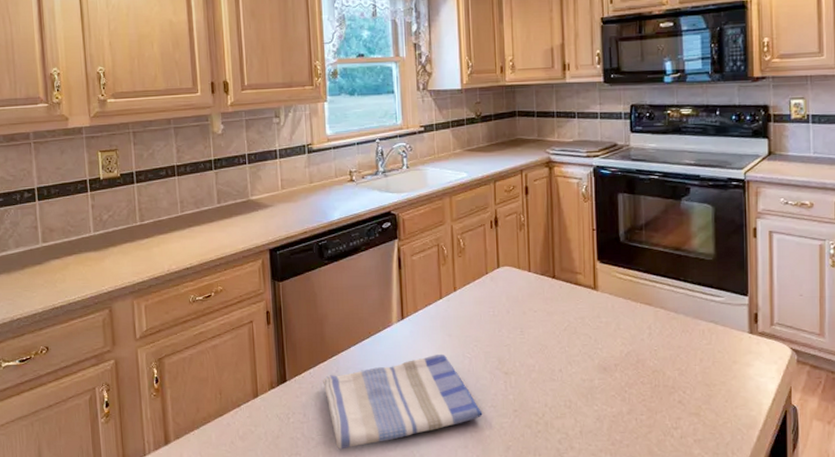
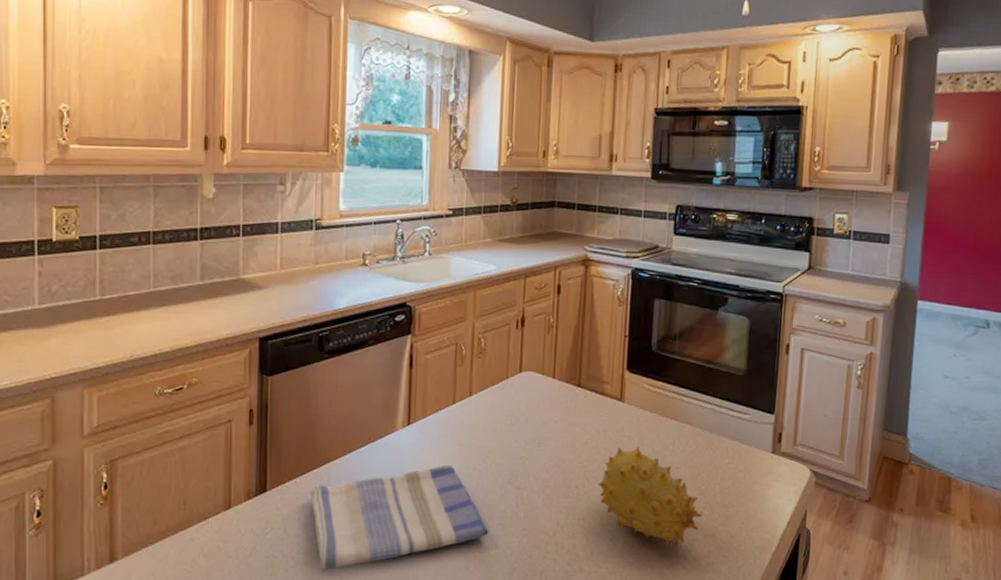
fruit: none [580,331,685,424] -> present [598,447,703,545]

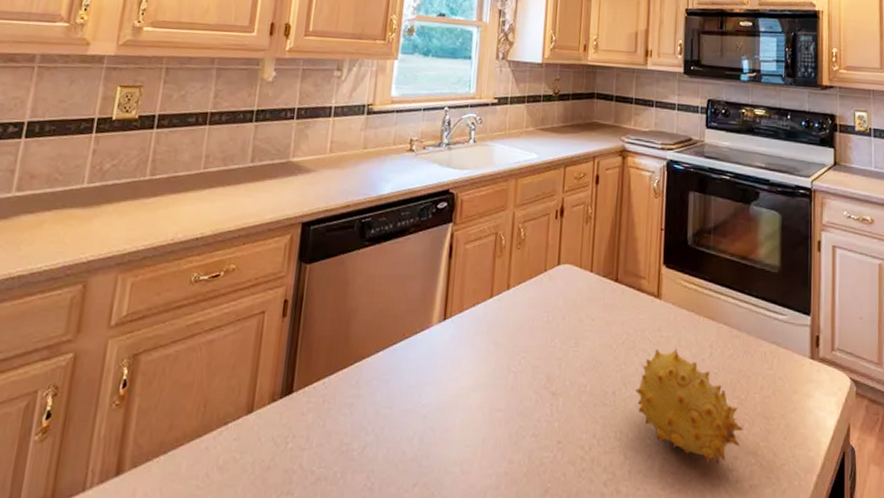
dish towel: present [309,464,489,570] -> none [336,365,522,488]

